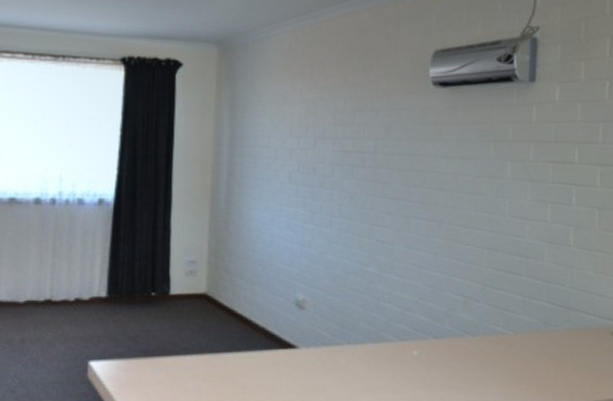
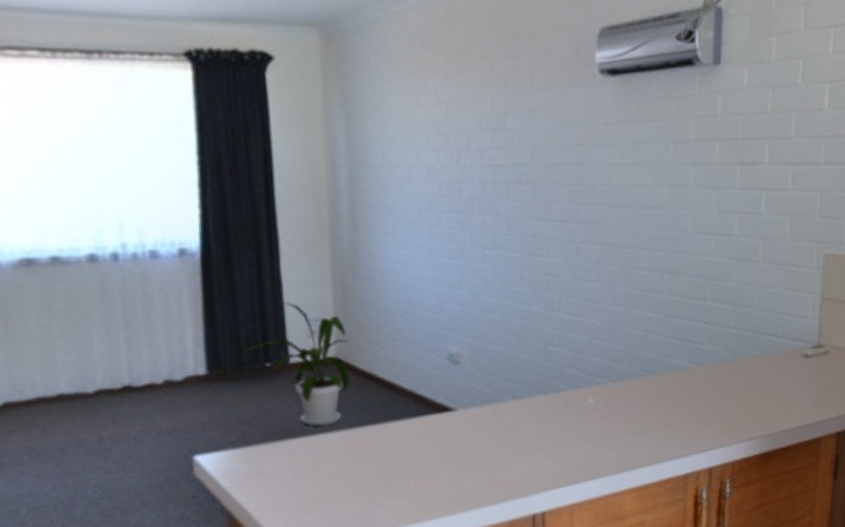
house plant: none [137,245,218,349] -> present [245,301,350,427]

